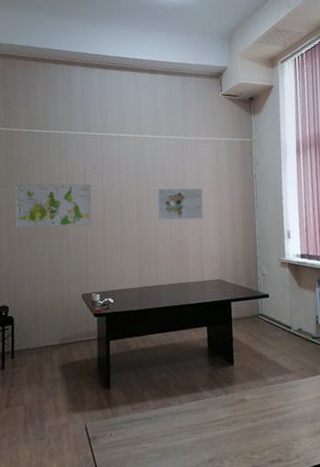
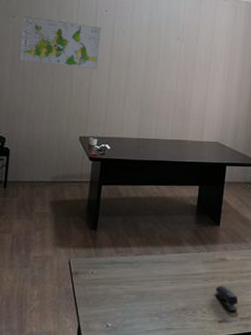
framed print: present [157,188,204,221] -> none [166,42,214,79]
stapler: none [239,428,266,456] -> present [214,285,238,312]

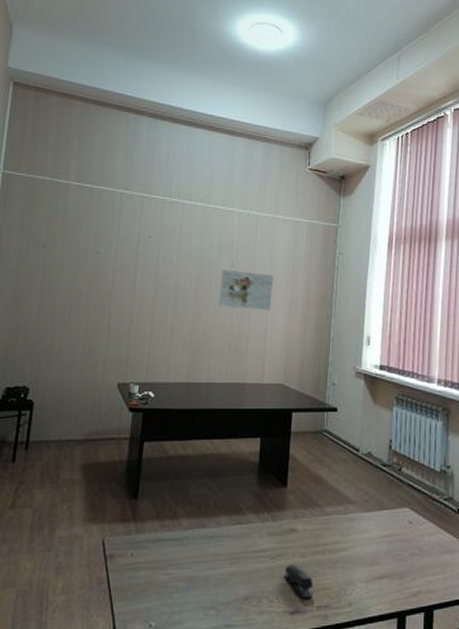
map: present [20,16,101,70] -> none [50,245,144,304]
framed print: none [166,42,214,79] -> present [219,269,274,310]

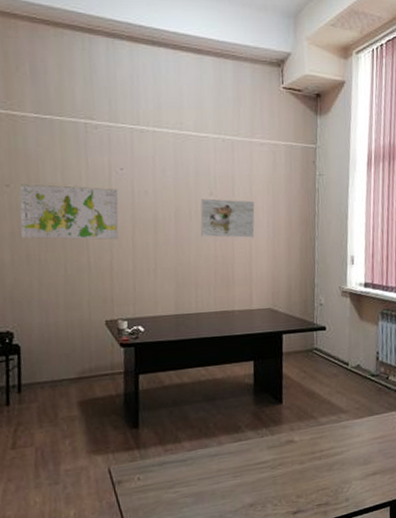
map: none [50,245,144,304] -> present [19,183,119,240]
stapler: present [284,564,314,599] -> none [285,471,313,500]

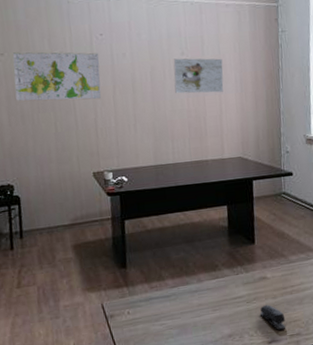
stapler: none [285,471,313,500] -> present [259,305,286,331]

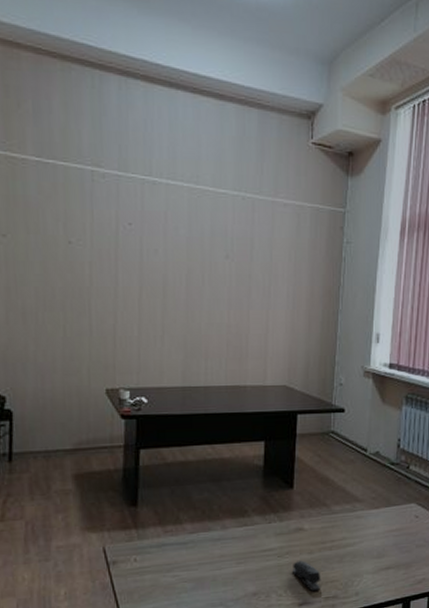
map: present [12,52,101,102] -> none [16,234,126,302]
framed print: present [173,58,224,94] -> none [214,262,274,307]

